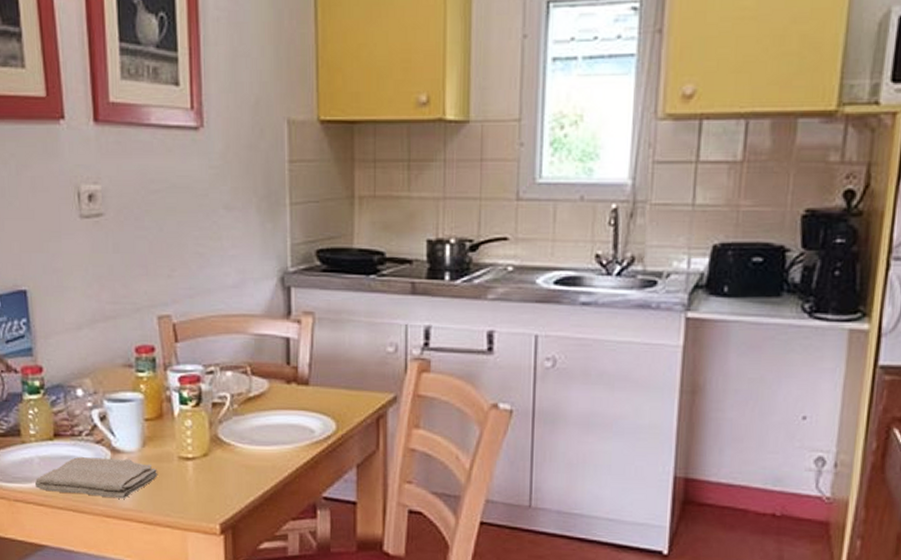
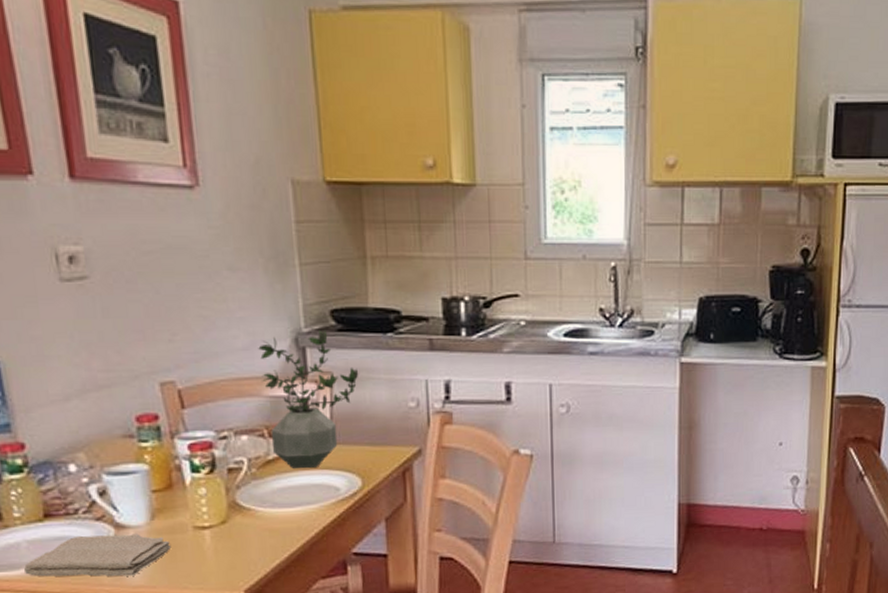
potted plant: none [247,269,340,409] -> present [258,330,359,469]

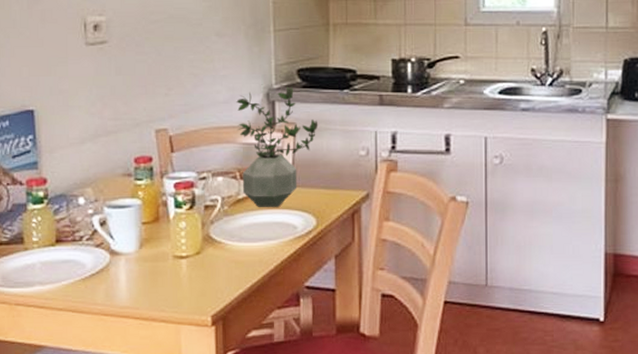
washcloth: present [23,534,172,577] -> none [35,259,154,297]

